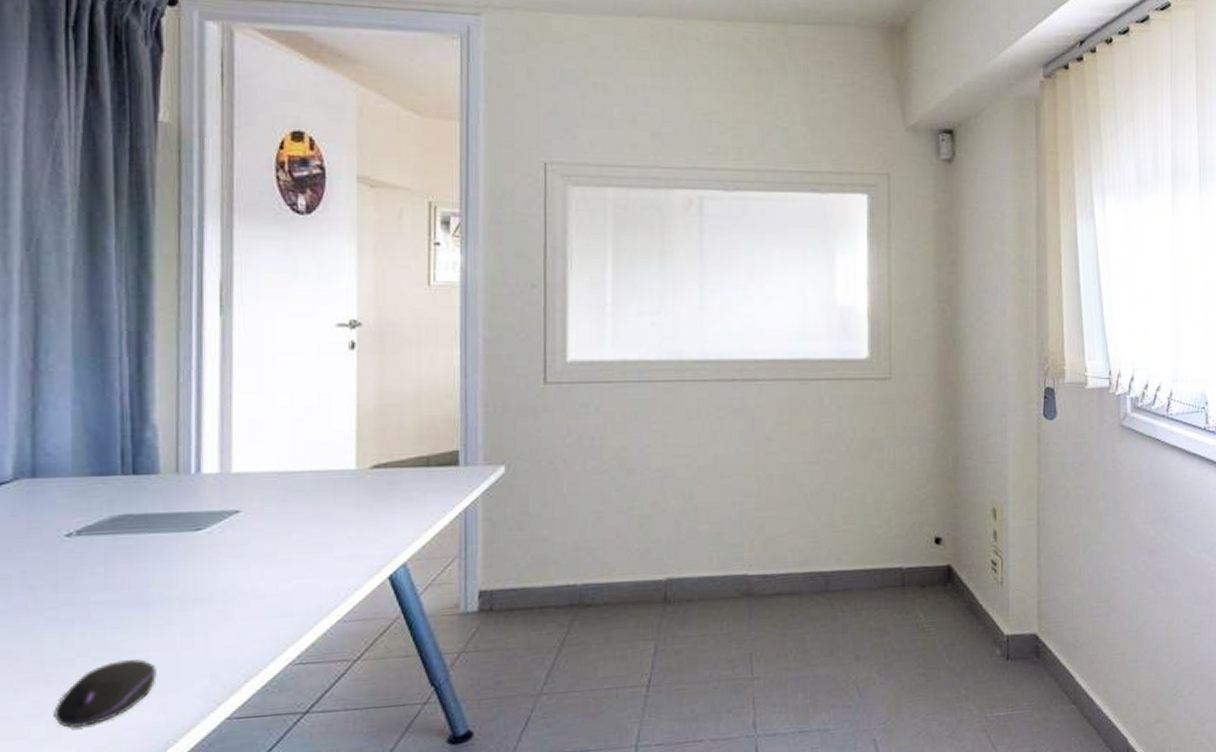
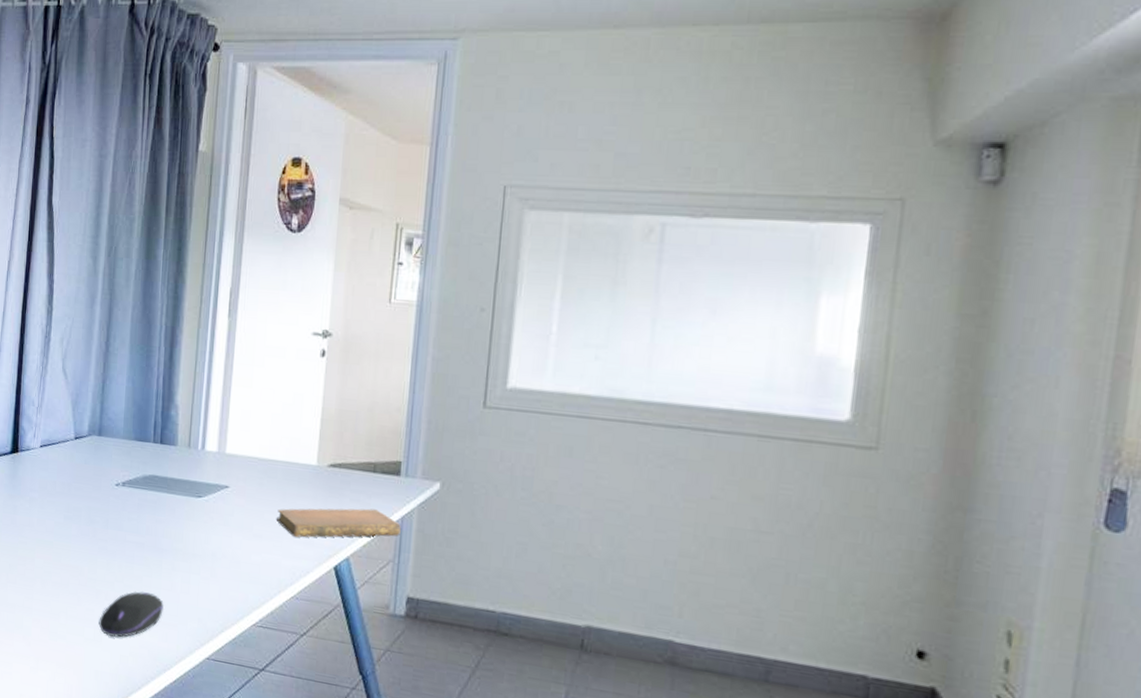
notebook: none [308,505,465,553] -> present [276,508,401,538]

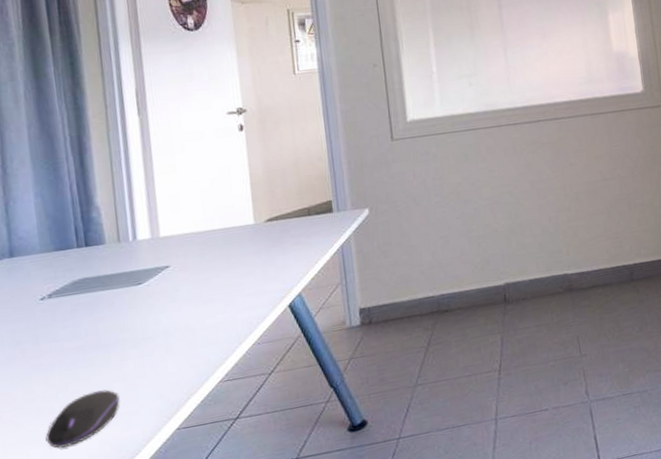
notebook: present [276,508,401,538] -> none [223,245,343,291]

